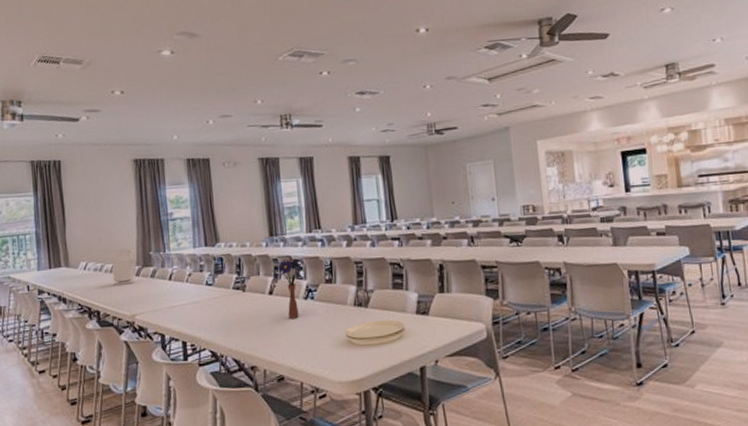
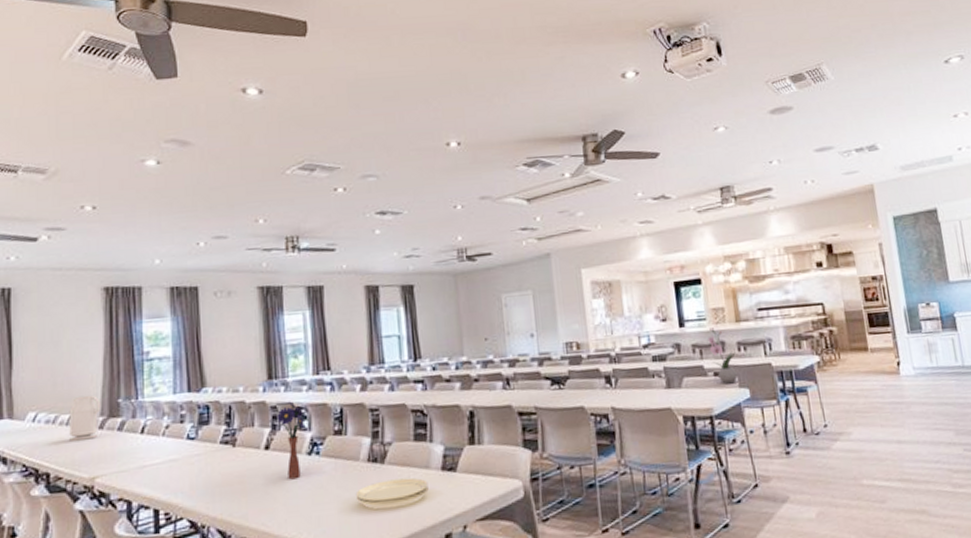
flower arrangement: none [651,192,679,243] -> present [708,327,739,384]

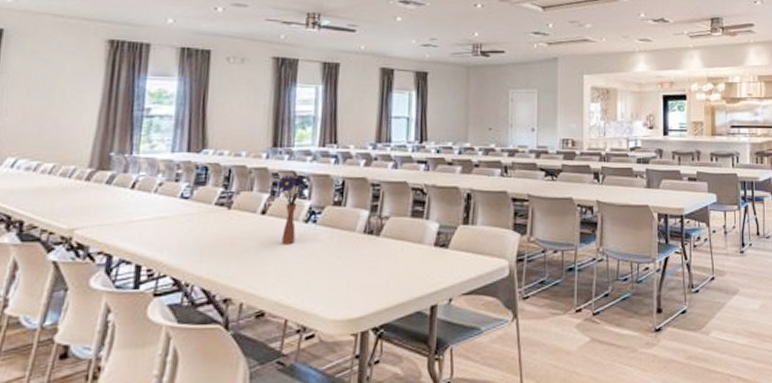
water jug: present [69,394,101,441] -> none [50,145,91,191]
plate: present [355,477,429,510] -> none [347,251,420,279]
flower arrangement: present [708,327,739,384] -> none [686,138,709,189]

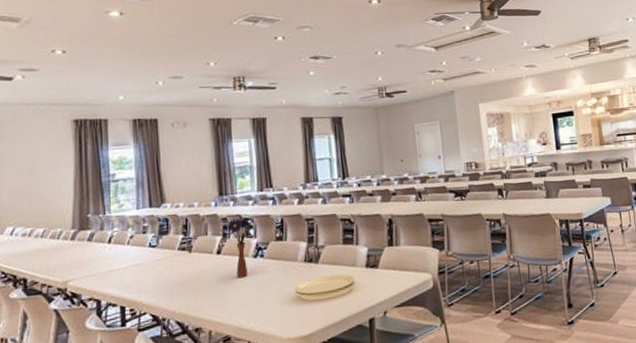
plate: none [347,251,420,279] -> present [294,274,355,301]

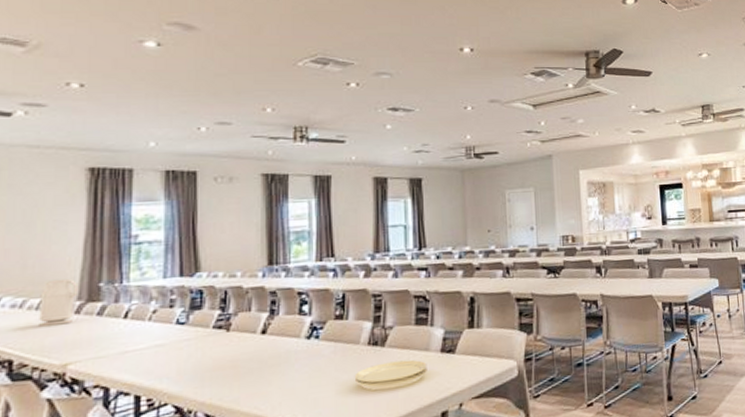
water jug: none [44,211,73,251] -> present [39,278,79,327]
flower arrangement: present [227,213,254,279] -> none [276,286,309,364]

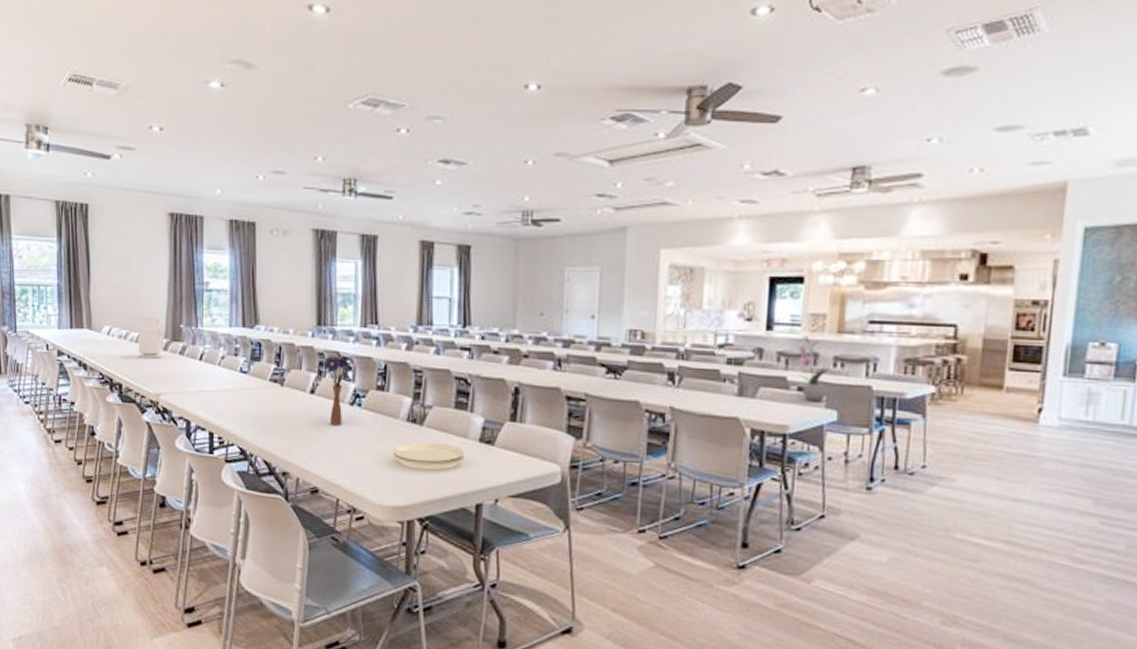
flower arrangement: none [276,286,309,364] -> present [323,350,353,426]
flower arrangement: none [686,226,710,275] -> present [797,336,830,402]

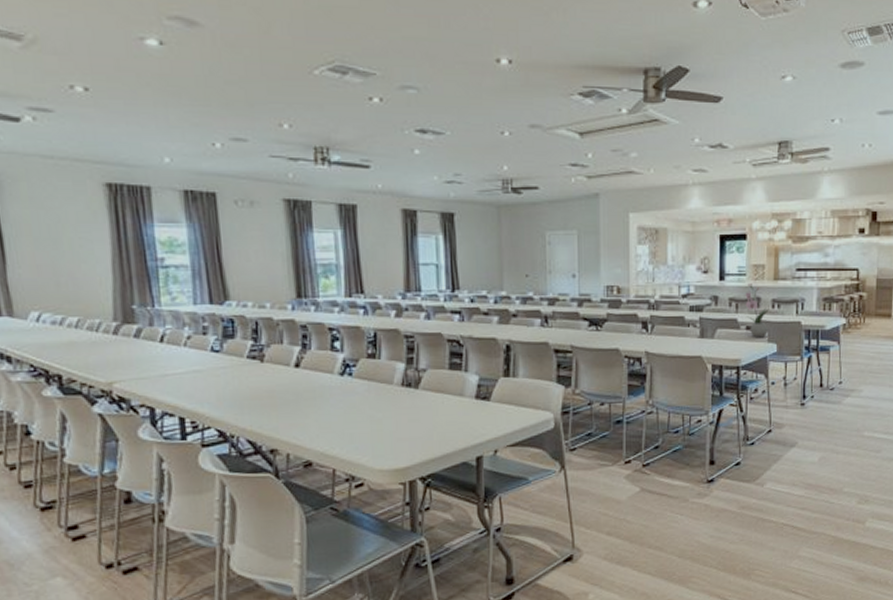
water jug: present [138,316,166,359] -> none [77,298,114,345]
flower arrangement: present [323,350,353,426] -> none [307,321,341,398]
plate: present [392,442,464,471] -> none [388,403,462,431]

